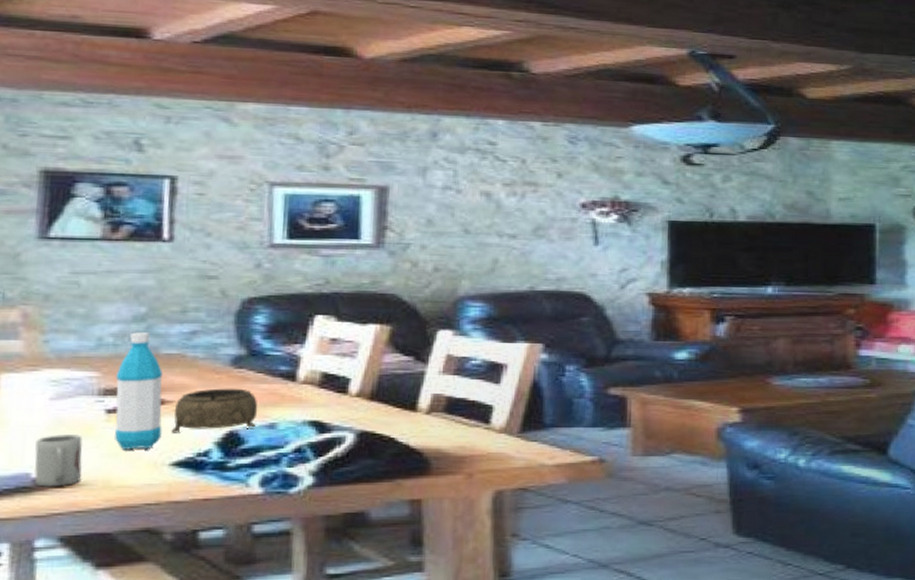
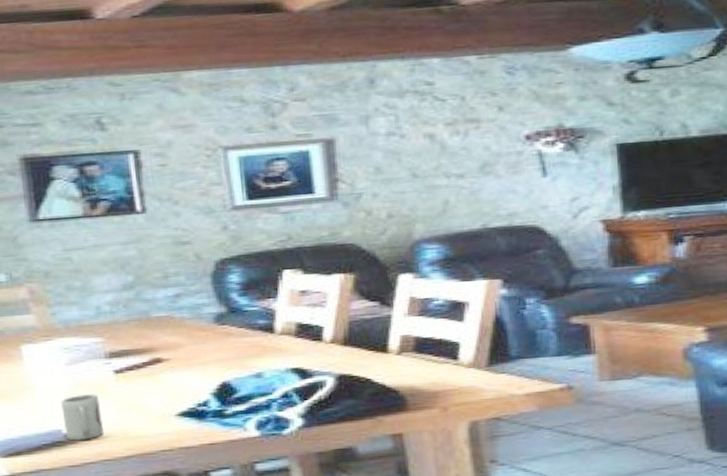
water bottle: present [114,332,163,450] -> none [117,299,165,405]
decorative bowl: present [171,388,258,433] -> none [172,343,245,388]

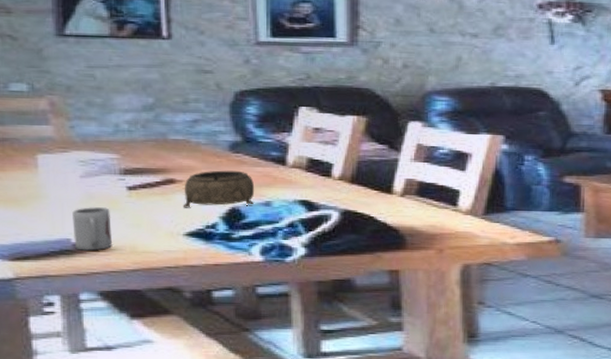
decorative bowl: none [172,343,245,388] -> present [183,170,255,208]

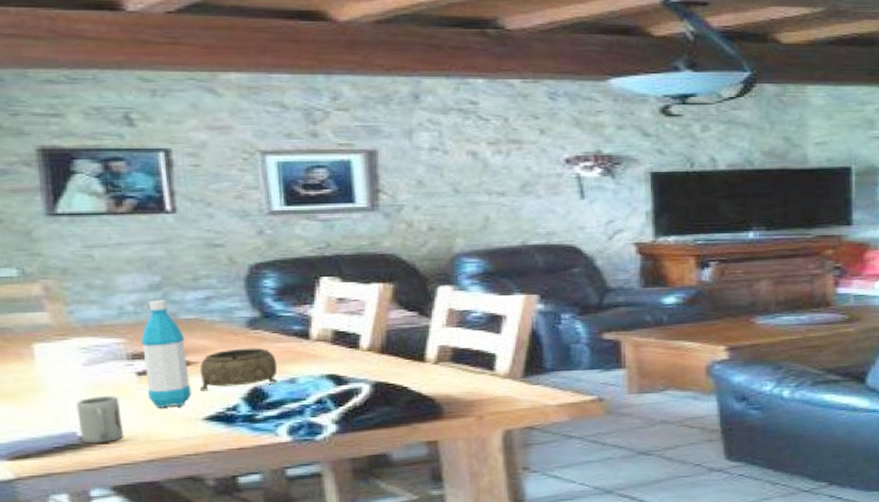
water bottle: none [133,120,175,222] -> present [140,300,192,408]

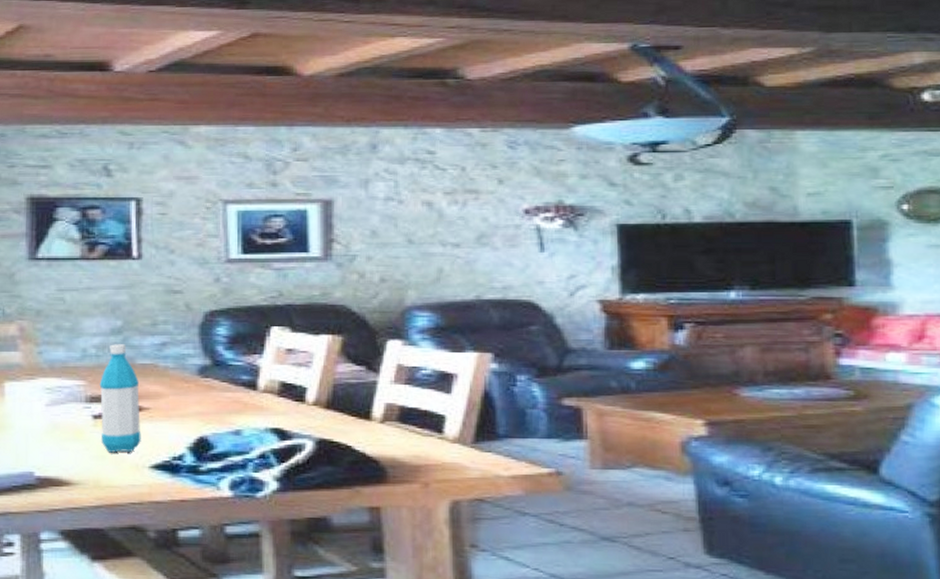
cup: present [76,396,123,444] -> none [36,437,75,485]
decorative bowl: present [199,348,278,391] -> none [149,396,224,438]

